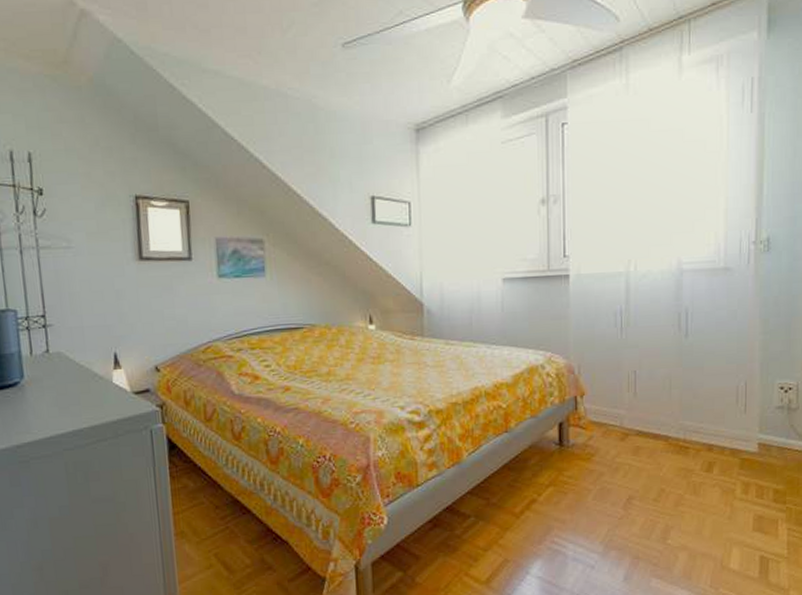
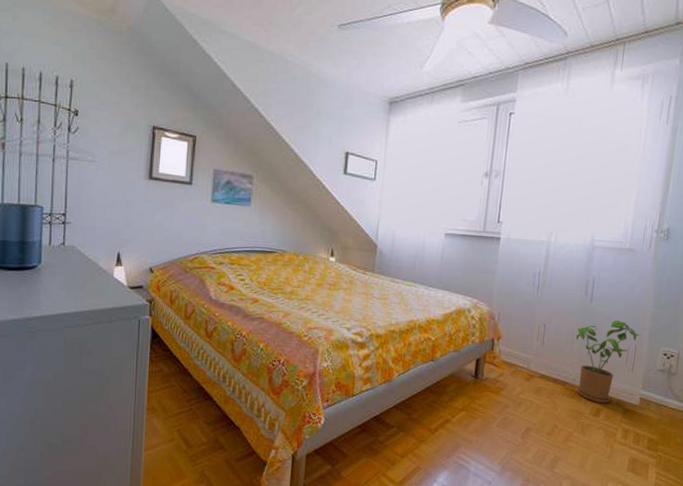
house plant: none [674,354,750,456] -> present [576,320,640,404]

